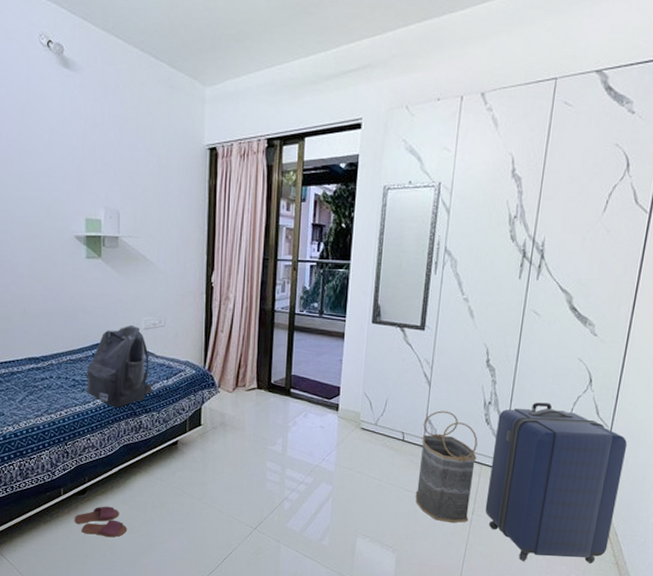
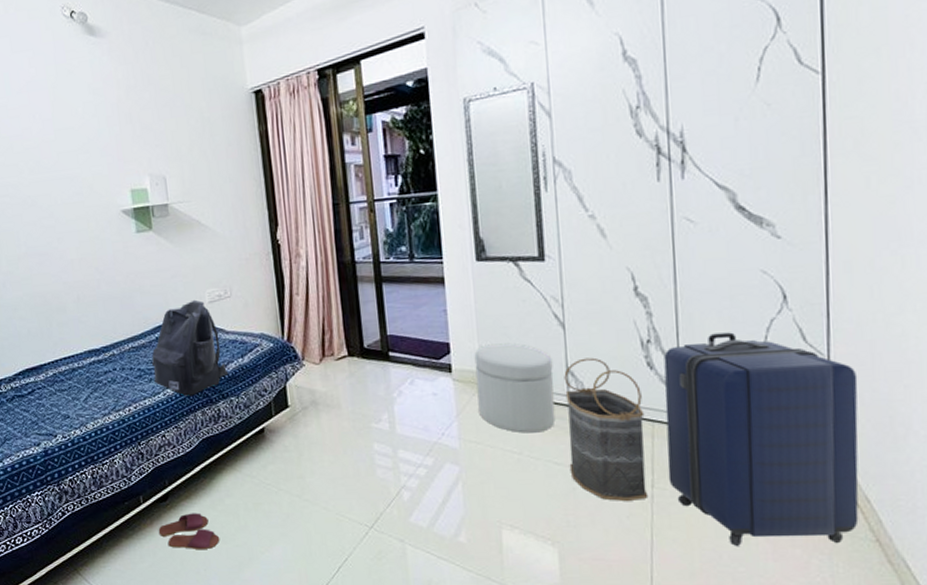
ottoman: none [354,391,417,465] -> present [474,343,556,433]

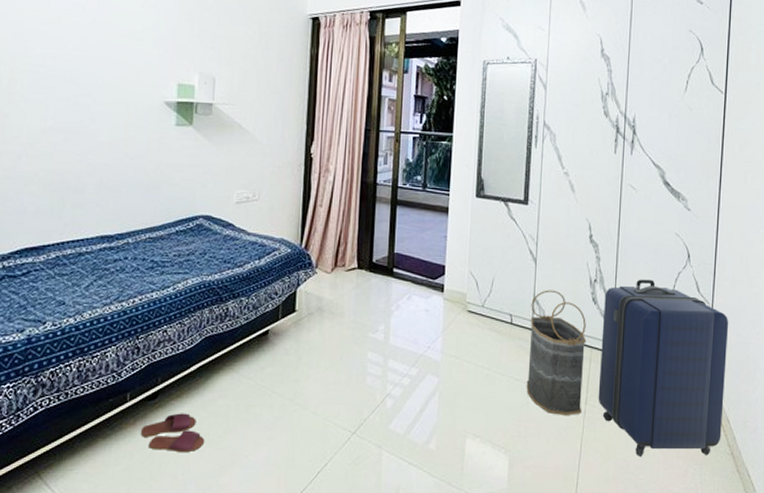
backpack: present [151,299,229,396] -> none [166,198,244,293]
ottoman: present [474,343,556,433] -> none [461,270,524,351]

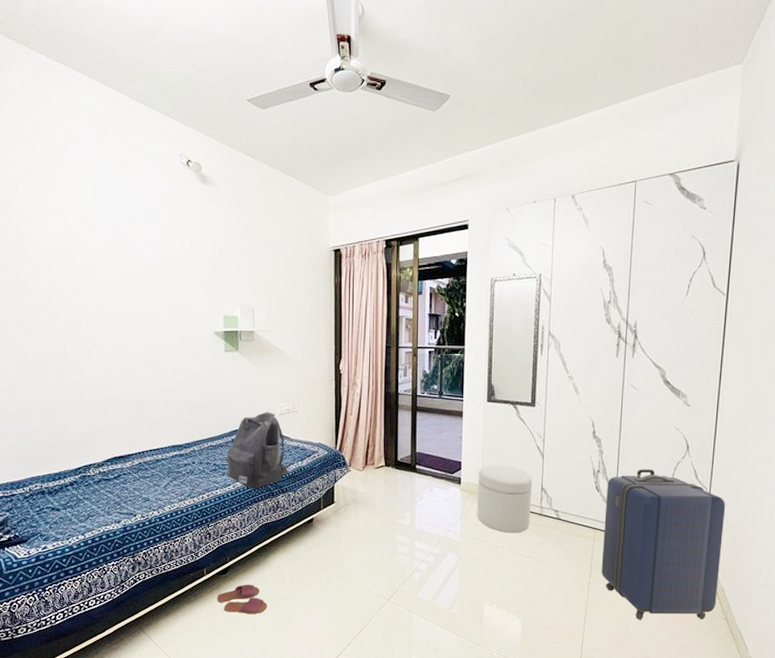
backpack: none [166,198,244,293] -> present [225,411,289,489]
ottoman: none [461,270,524,351] -> present [477,465,533,533]
basket: present [526,290,586,415] -> none [536,480,590,586]

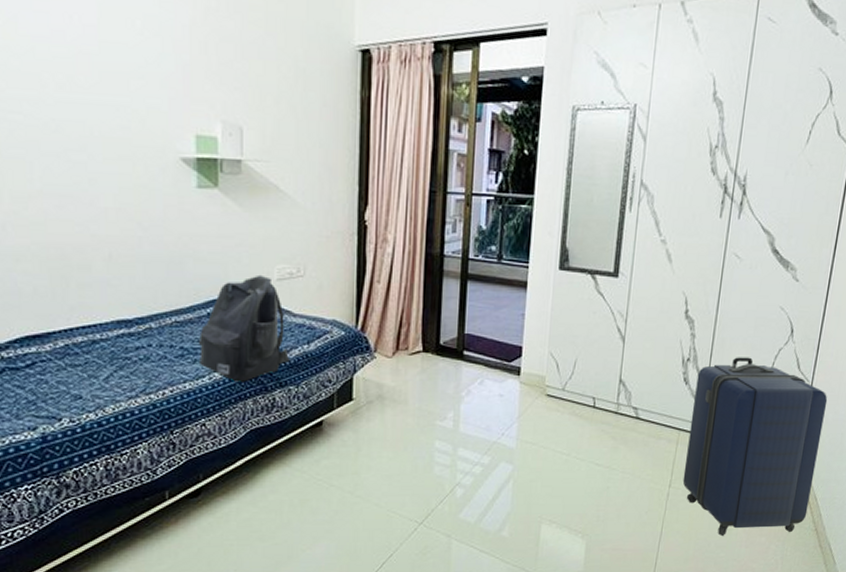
slippers: present [218,584,268,615] -> none [185,509,257,550]
ottoman: present [477,465,533,533] -> none [539,351,610,436]

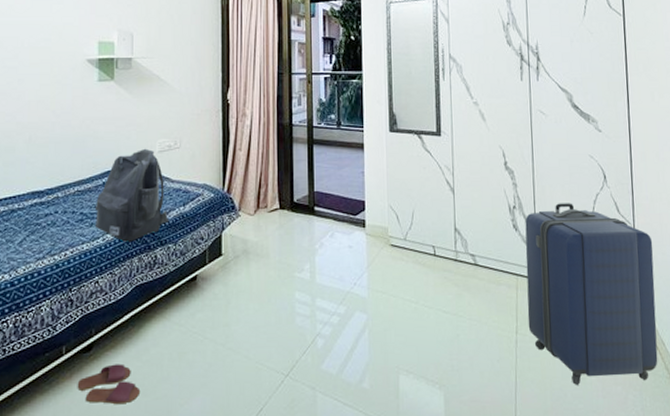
slippers: none [185,509,257,550] -> present [78,363,141,405]

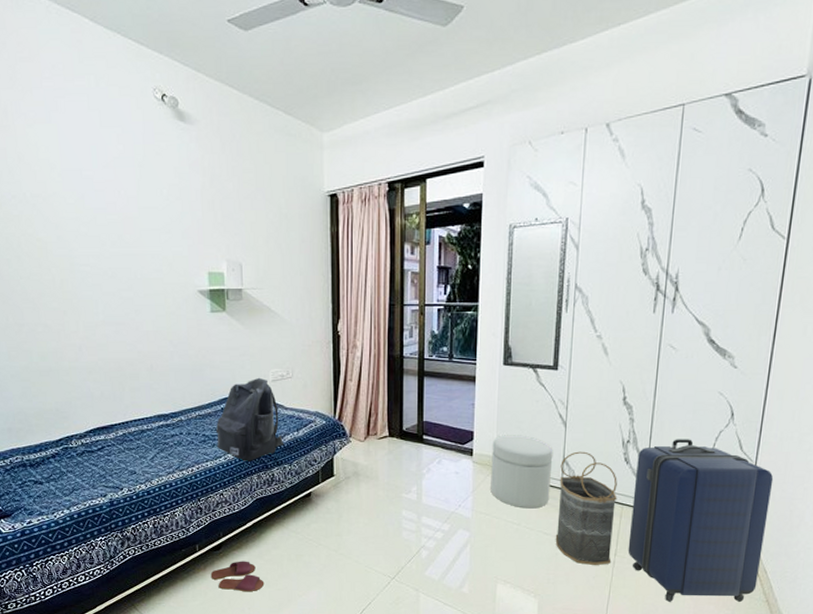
ottoman: none [384,203,445,284] -> present [490,435,553,509]
basket: none [452,219,514,346] -> present [555,451,618,565]

